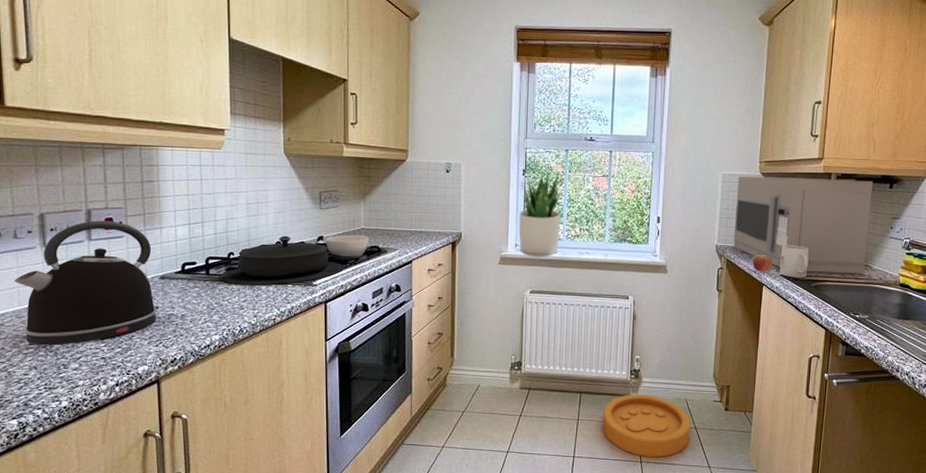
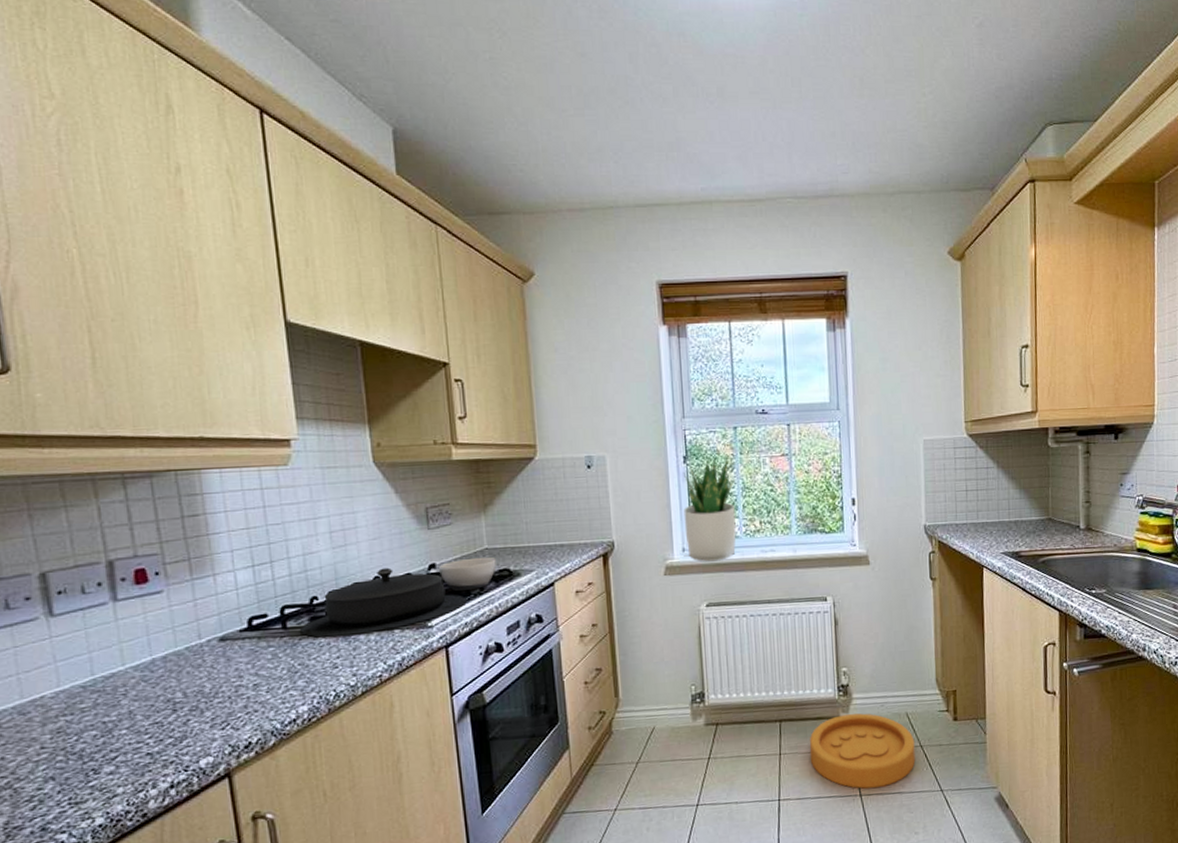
kettle: present [14,220,159,346] -> none [10,572,222,749]
microwave: present [733,176,874,274] -> none [942,432,1097,546]
fruit: present [752,252,773,272] -> none [968,529,992,552]
mug: present [780,245,809,278] -> none [999,516,1033,555]

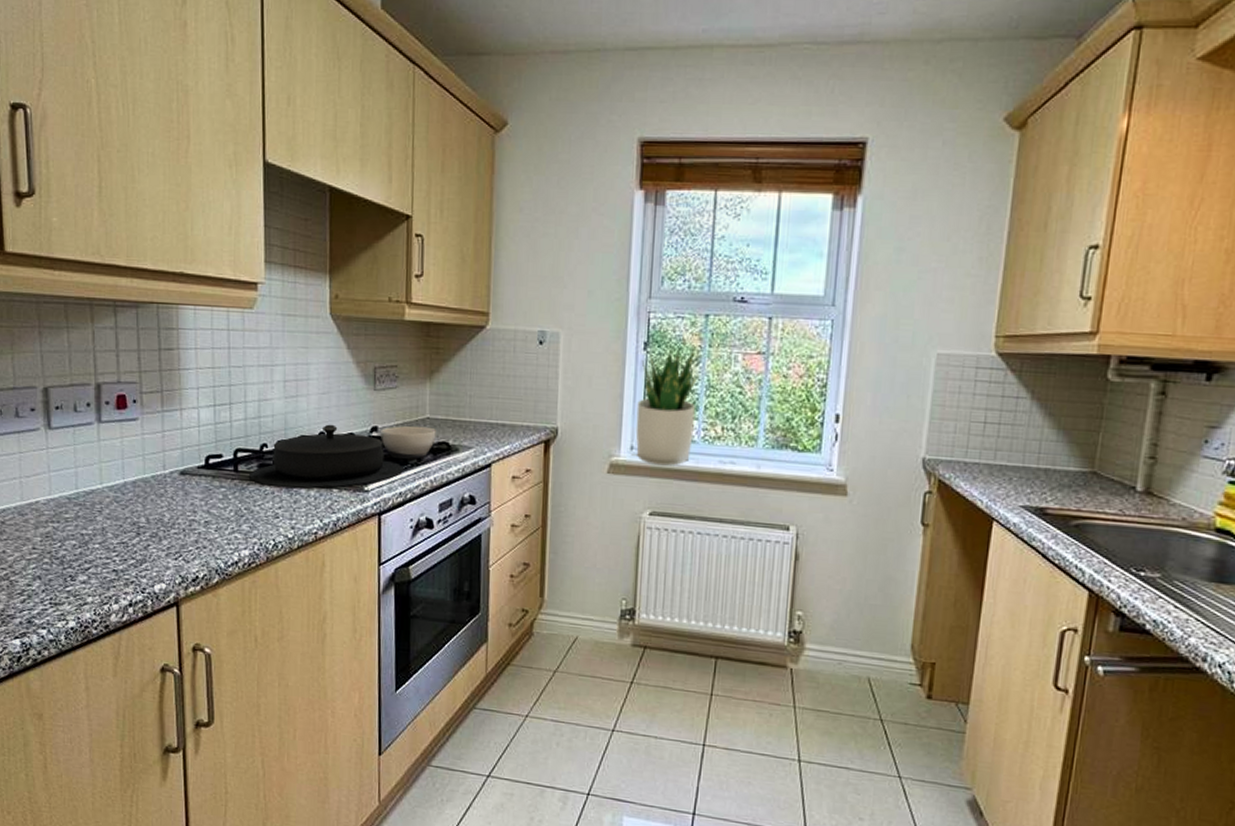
pet bowl: present [809,713,916,789] -> none [745,665,874,757]

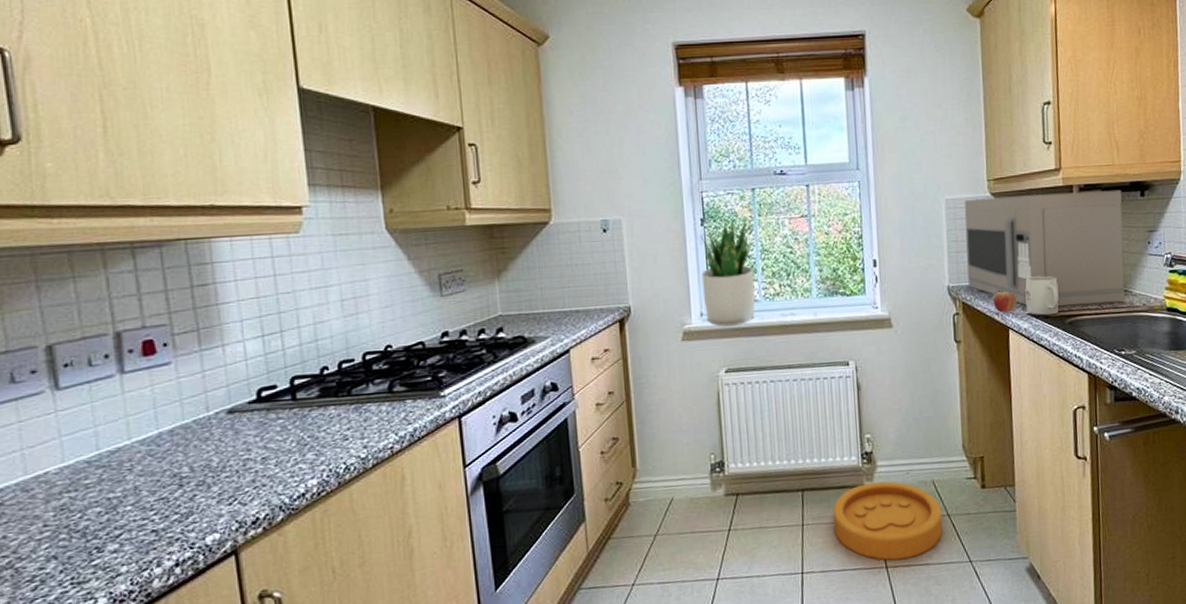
cooking pot: present [249,424,405,488] -> none [310,336,482,409]
bowl: present [381,425,436,459] -> none [452,323,511,359]
pet bowl: none [745,665,874,757] -> present [832,481,943,561]
microwave: none [949,356,1180,511] -> present [964,189,1126,307]
fruit: none [978,471,1010,501] -> present [993,289,1017,313]
mug: none [1020,461,1069,513] -> present [1025,276,1059,316]

